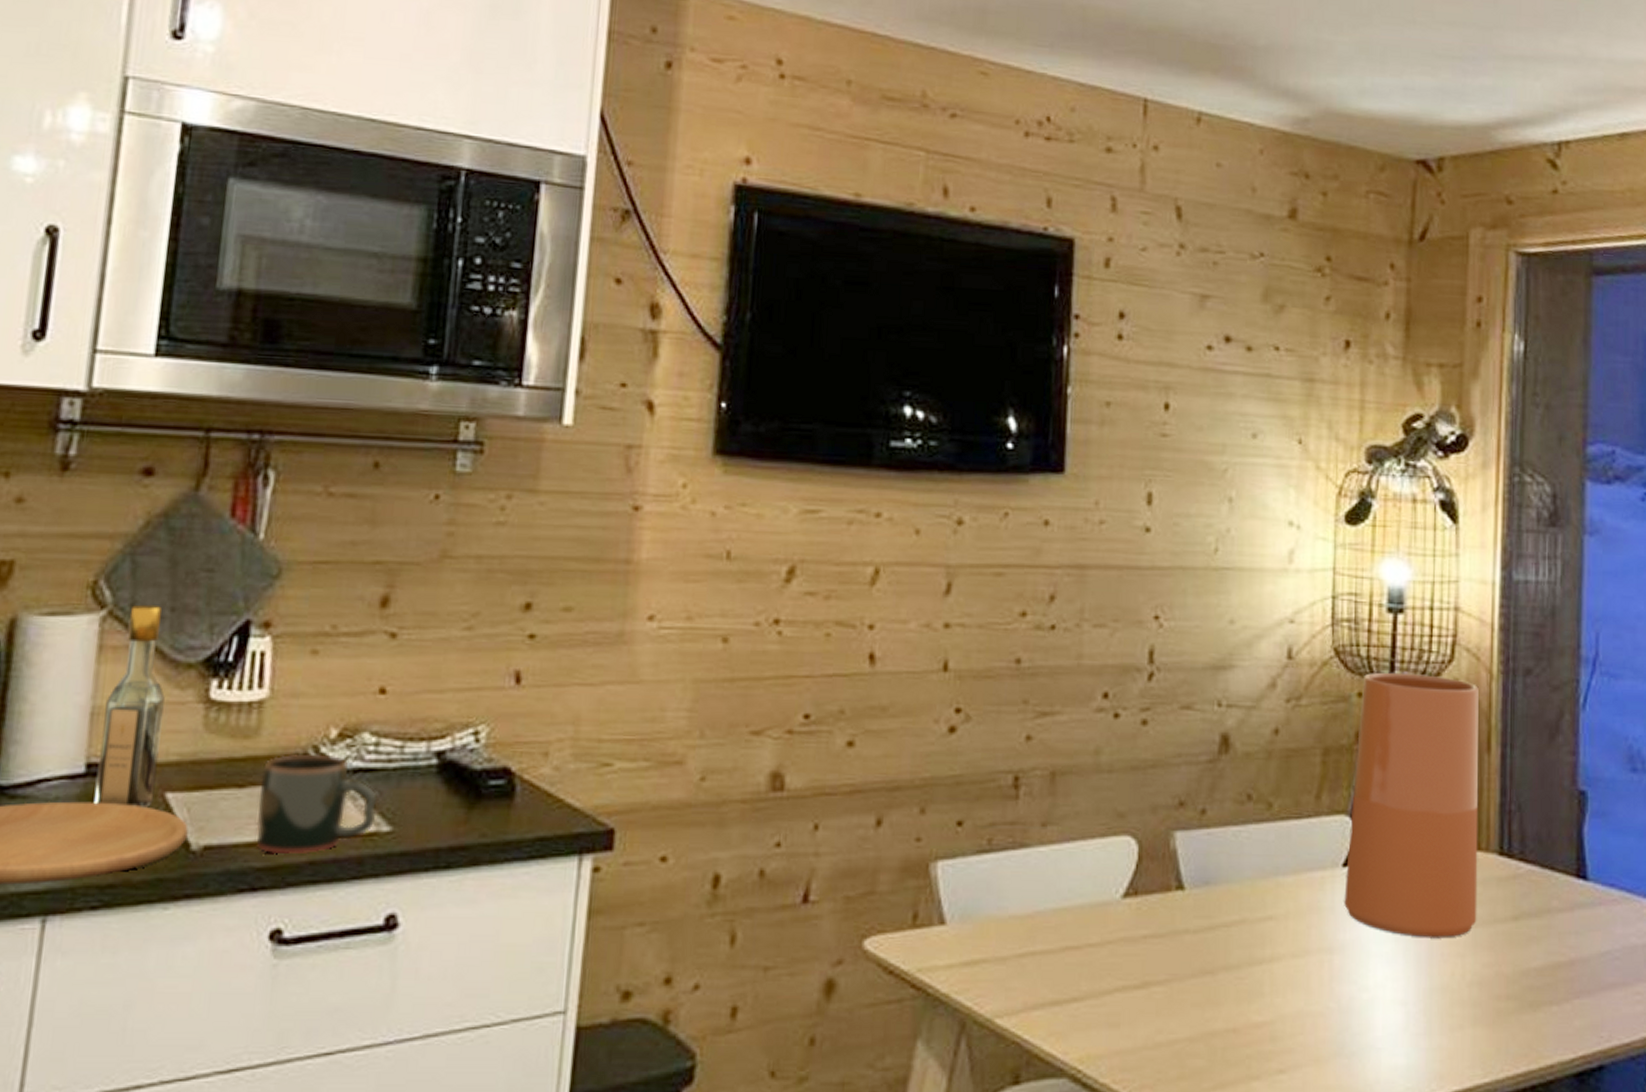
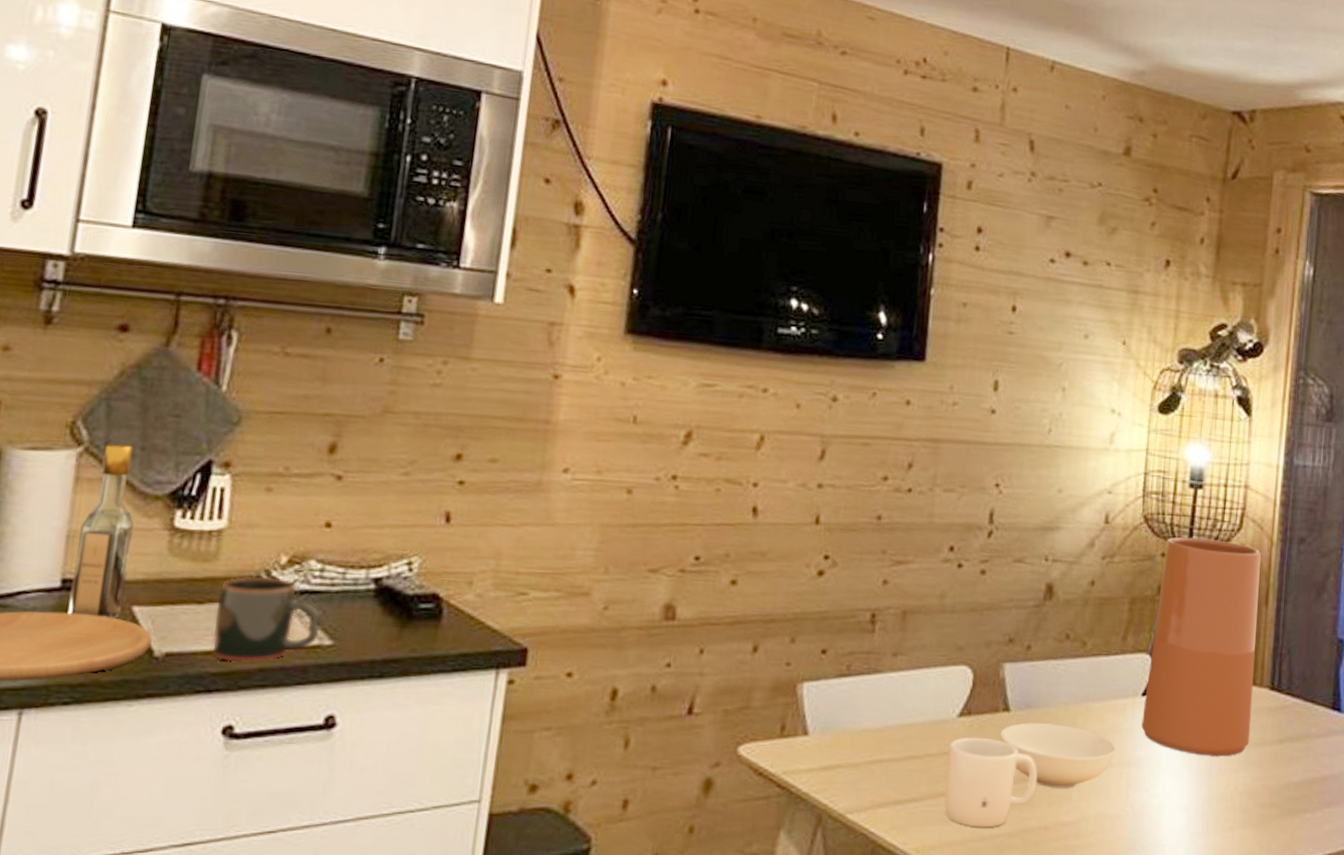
mug: none [1110,922,1220,1032] -> present [944,737,1037,828]
bowl: none [1173,903,1314,982] -> present [999,723,1116,789]

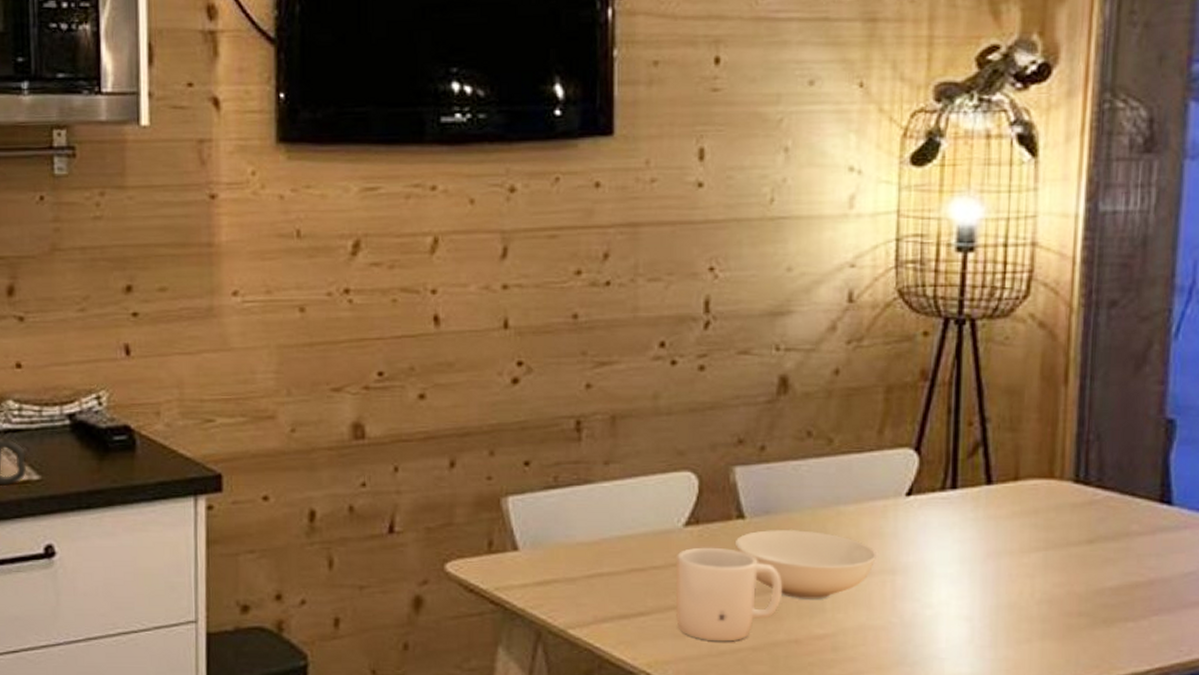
vase: present [1141,537,1261,756] -> none [907,310,1057,559]

